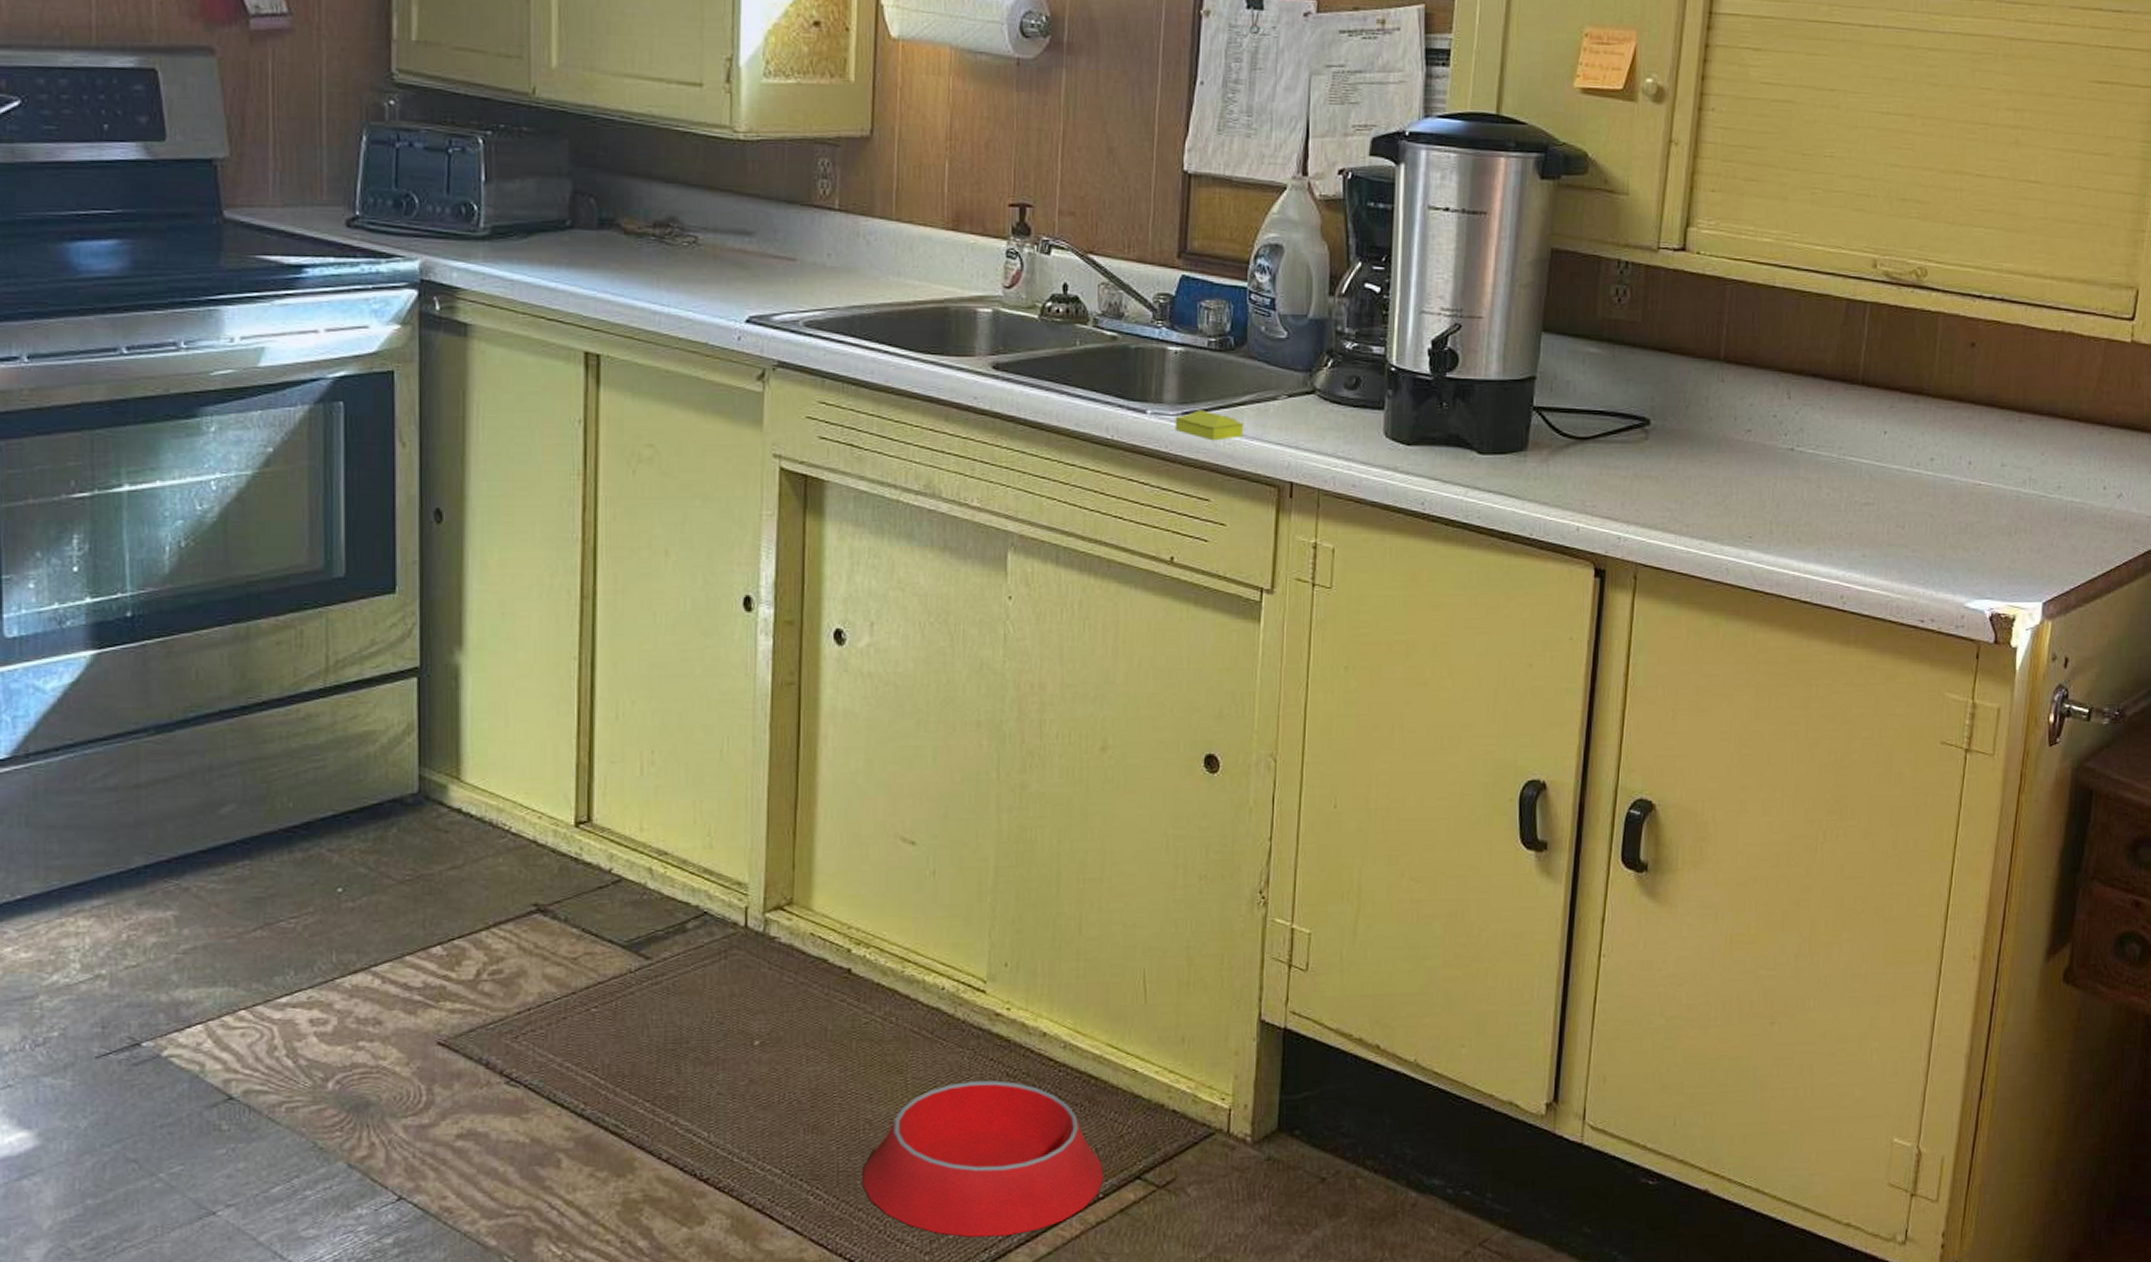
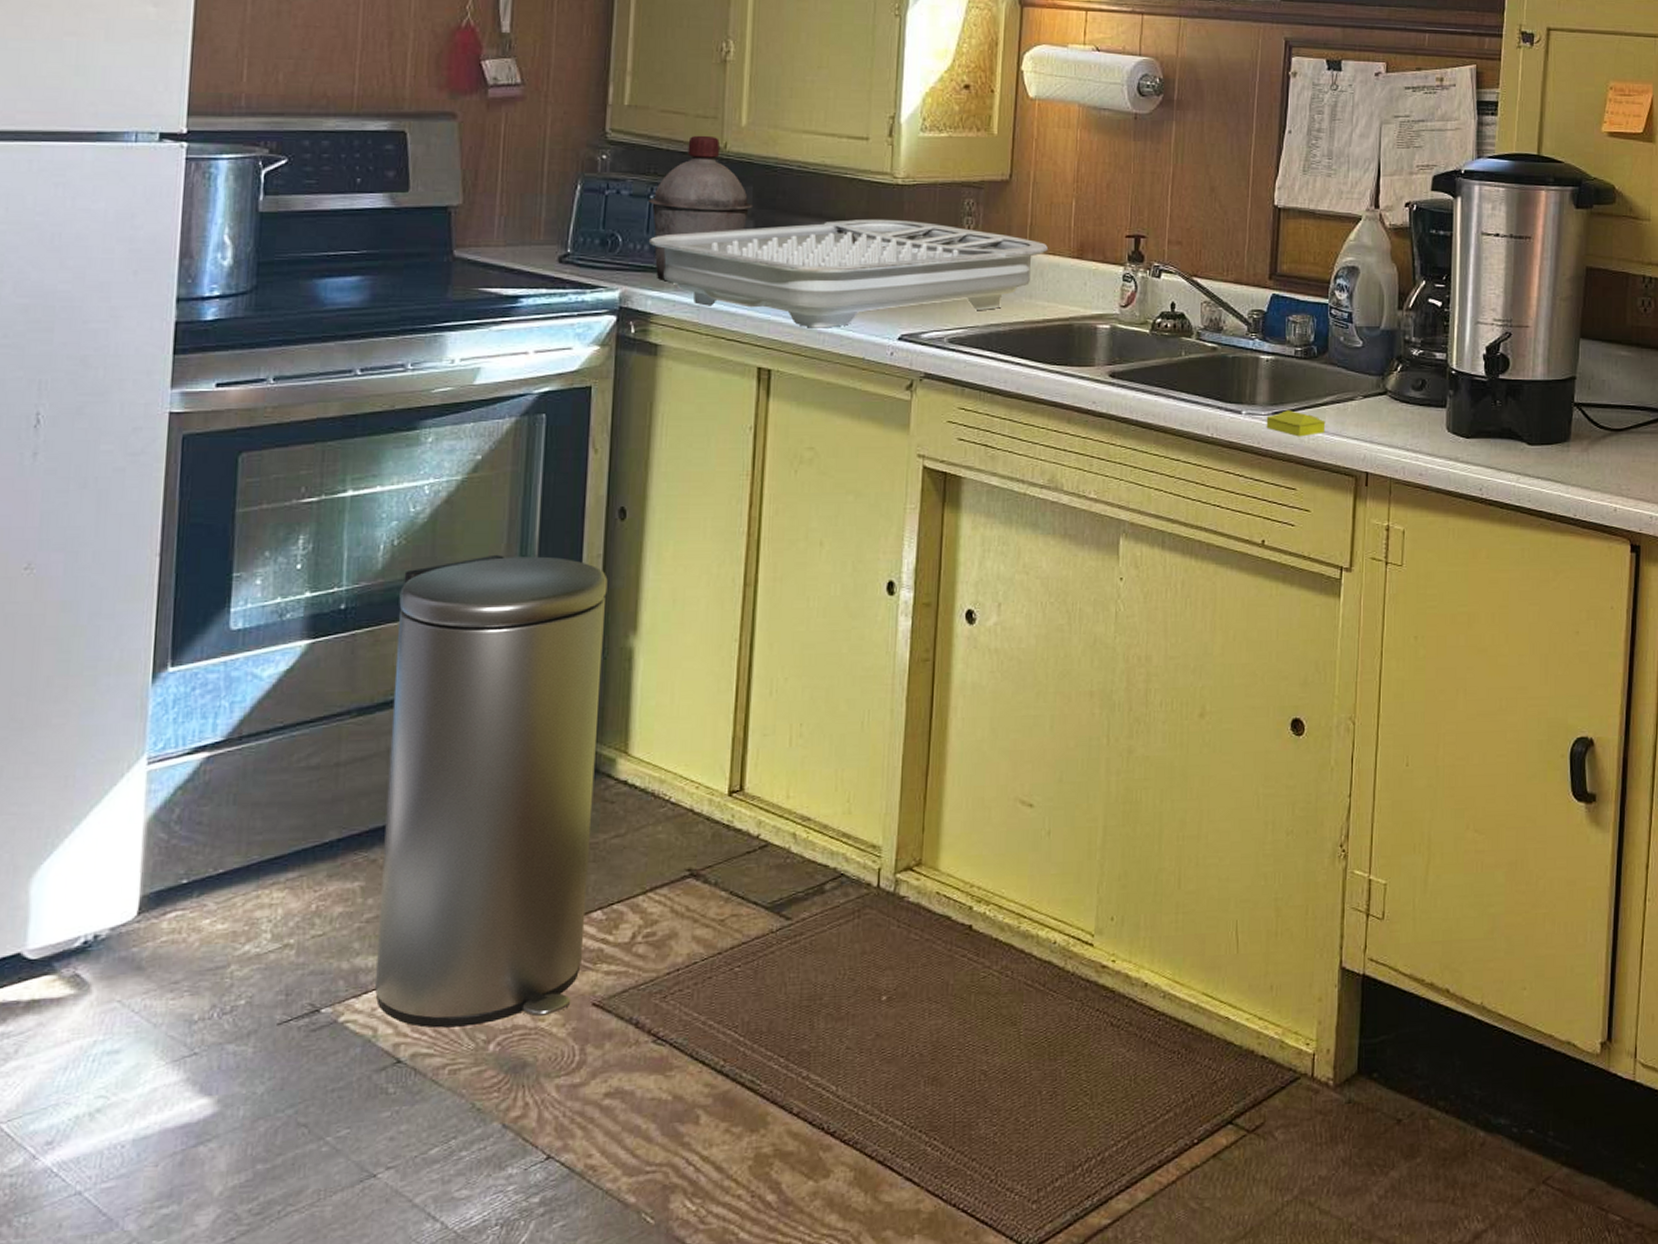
pedal bin: none [192,559,426,1065] -> present [375,554,608,1028]
canister: none [446,78,570,251] -> present [647,135,754,282]
dish rack: none [449,180,919,308] -> present [648,218,1049,328]
pet bowl: present [863,1080,1103,1237] -> none [977,1030,1198,1185]

